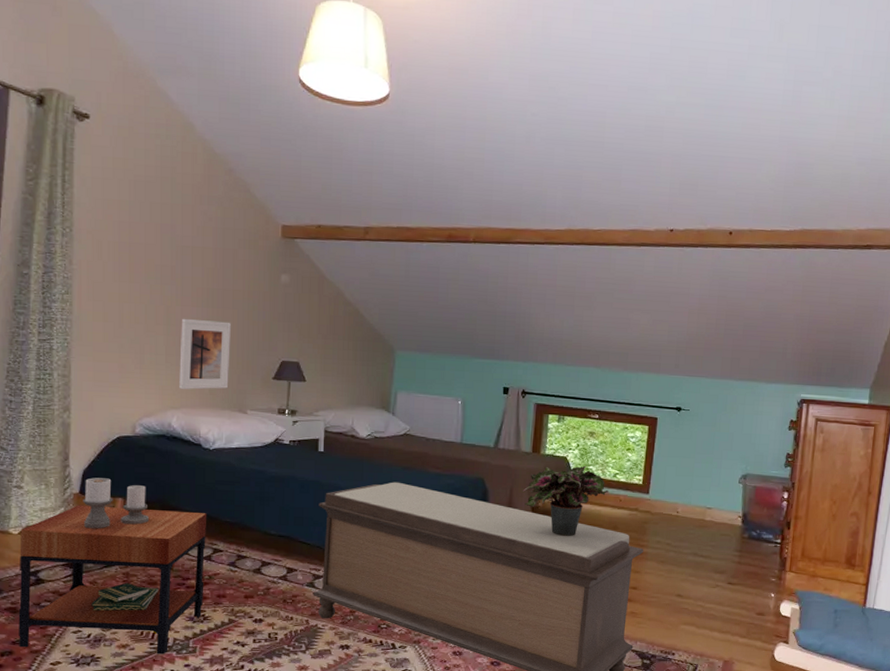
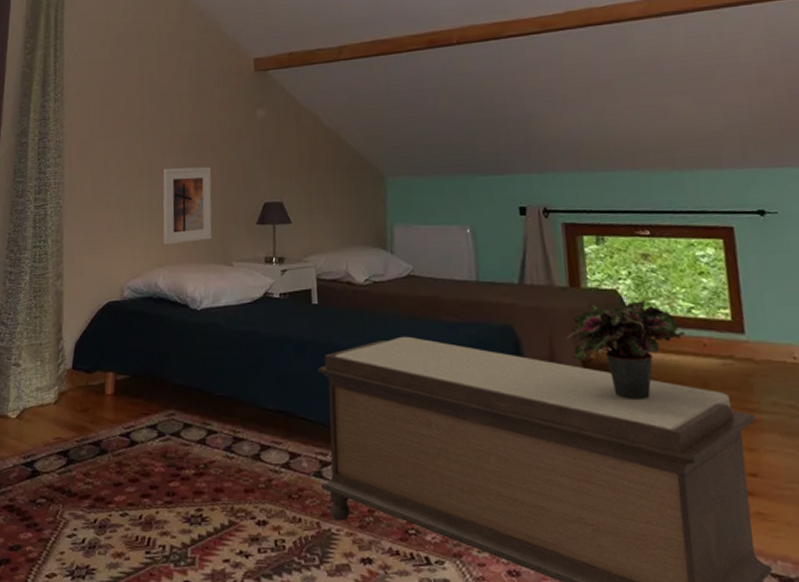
side table: present [18,477,207,655] -> none [15,350,200,567]

